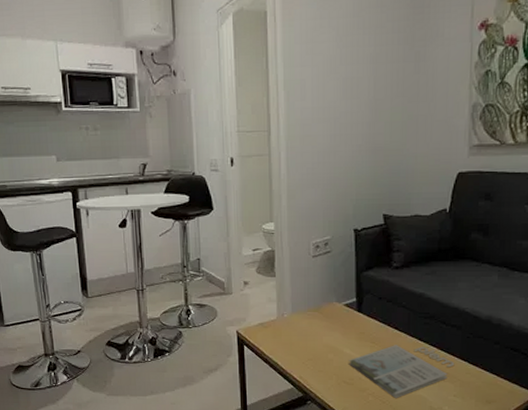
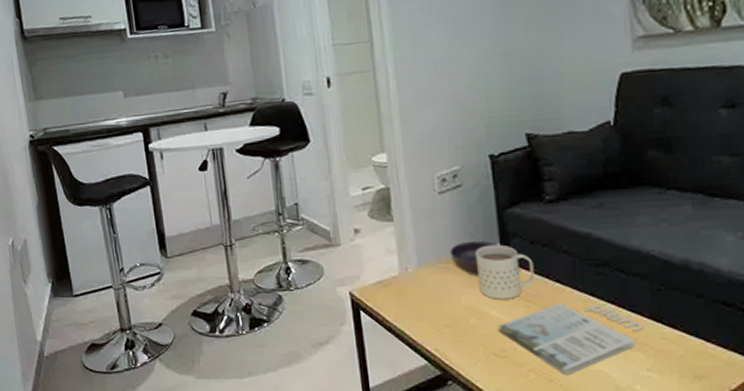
bowl: none [318,295,355,322] -> present [450,240,498,276]
mug: none [336,299,380,341] -> present [474,244,535,300]

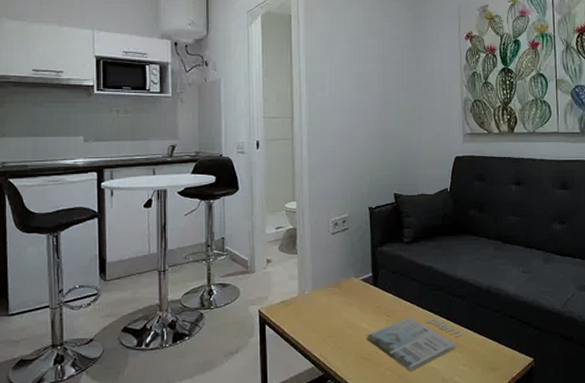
bowl: present [450,240,498,276] -> none [337,270,371,297]
mug: present [474,244,535,300] -> none [354,273,394,315]

